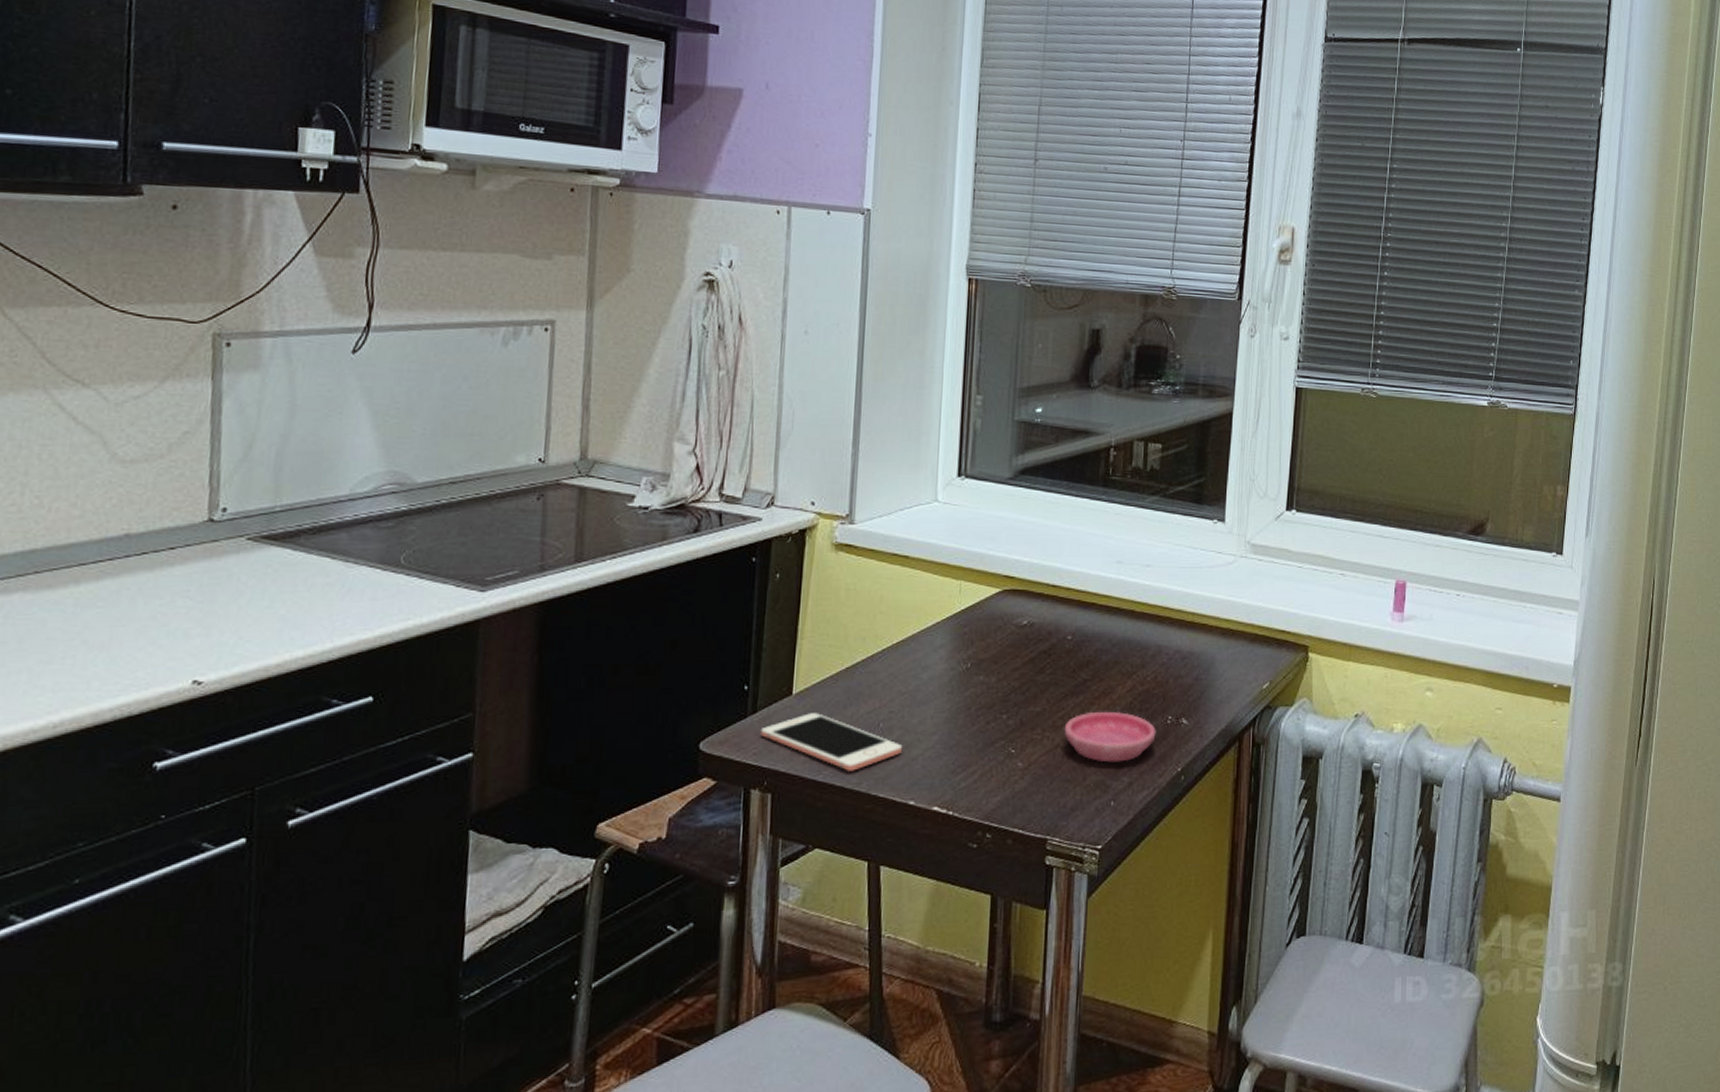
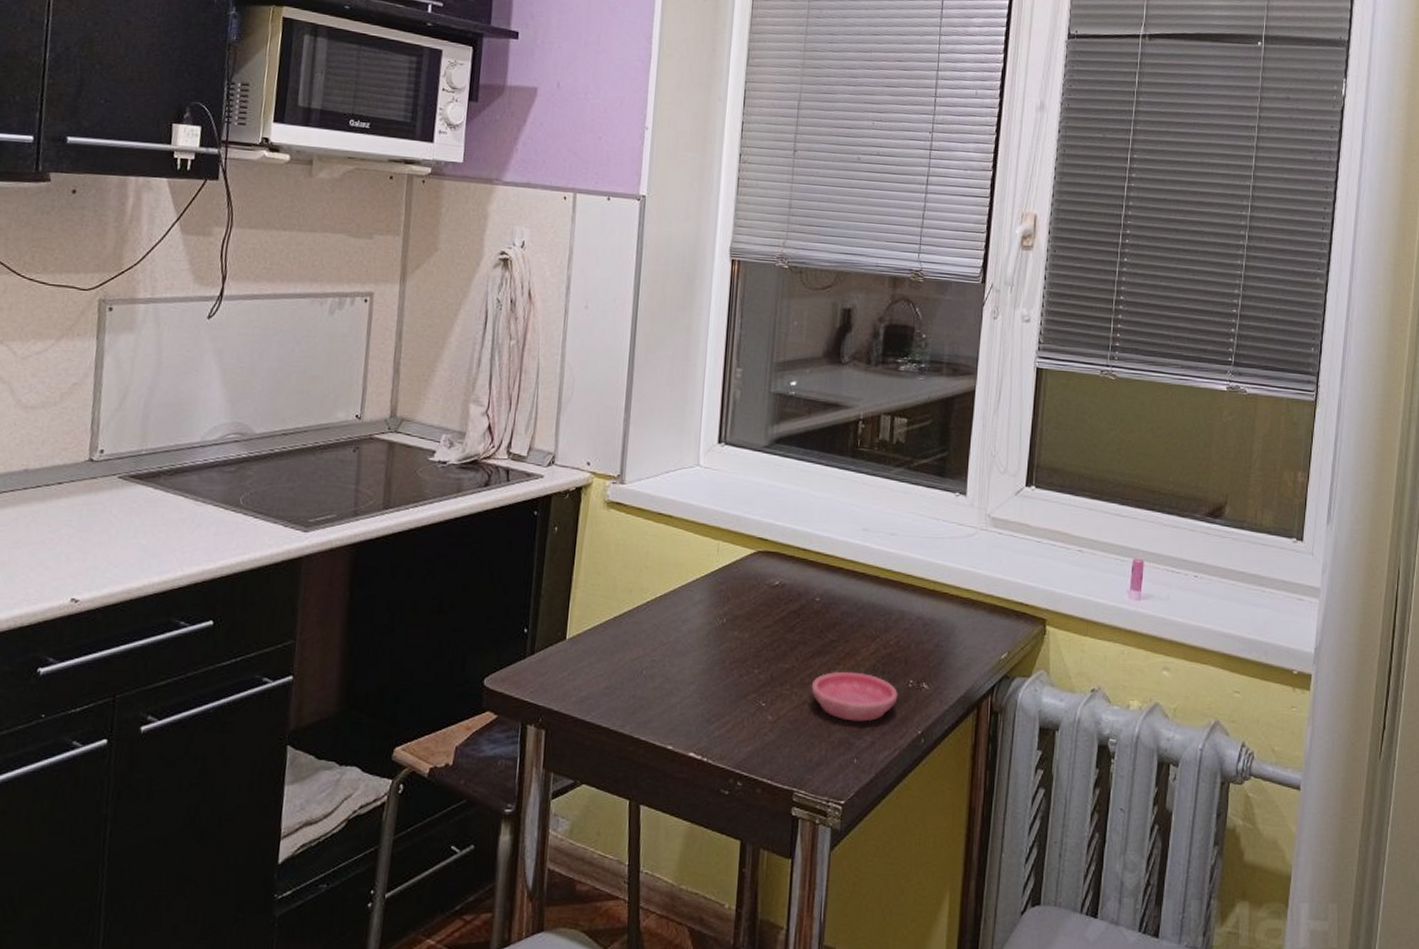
cell phone: present [760,713,903,771] -> none [537,657,664,714]

